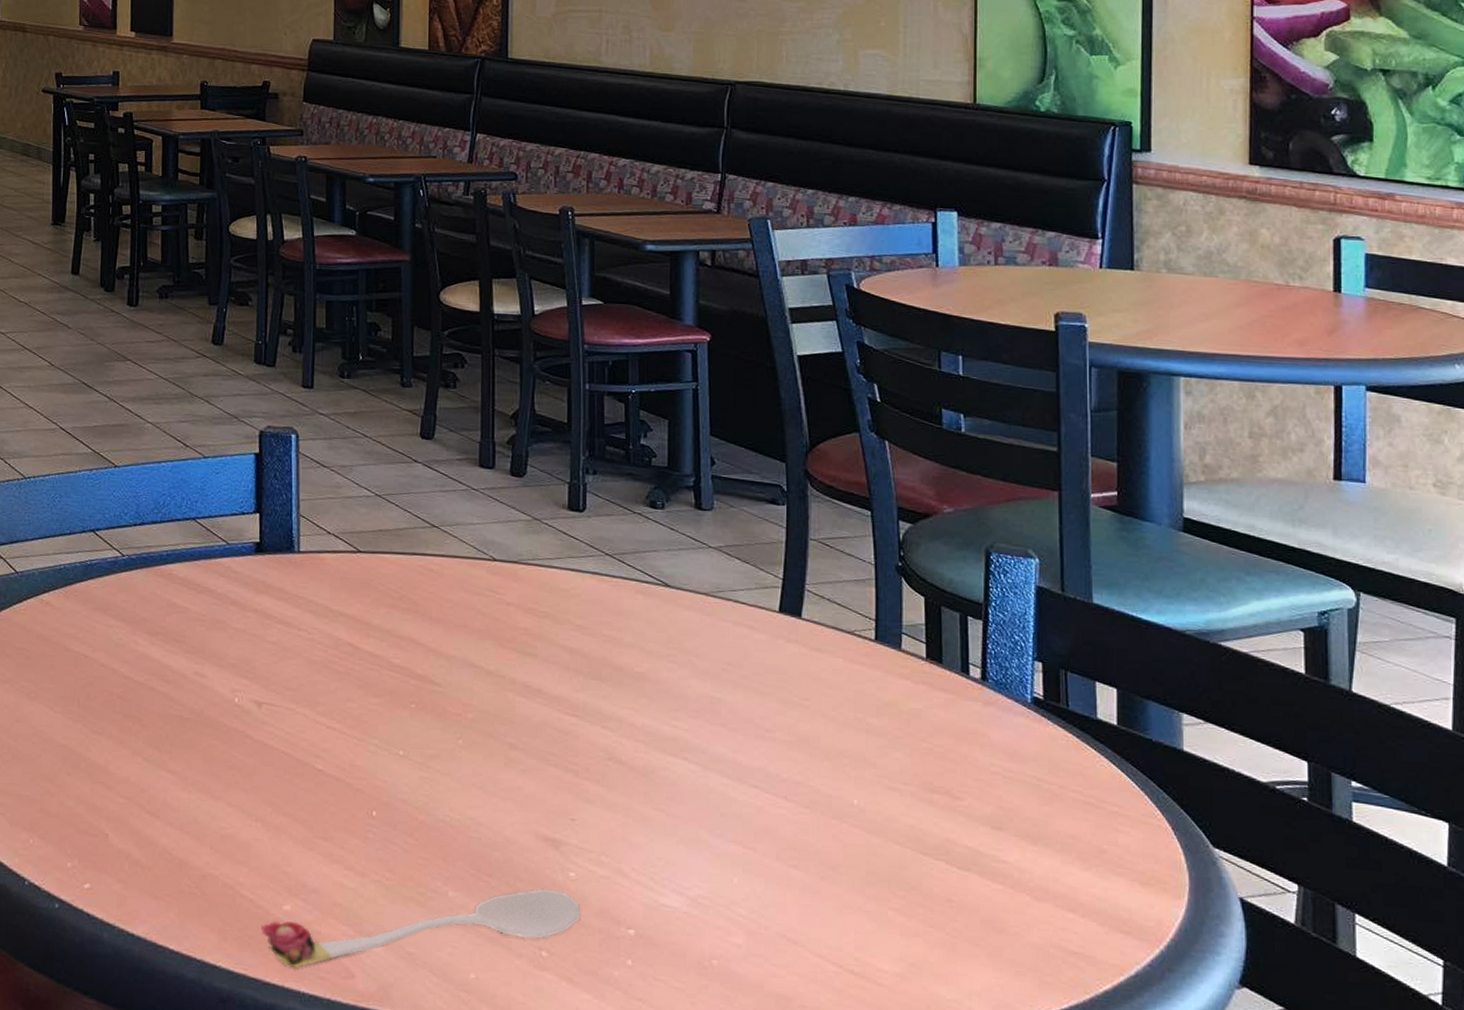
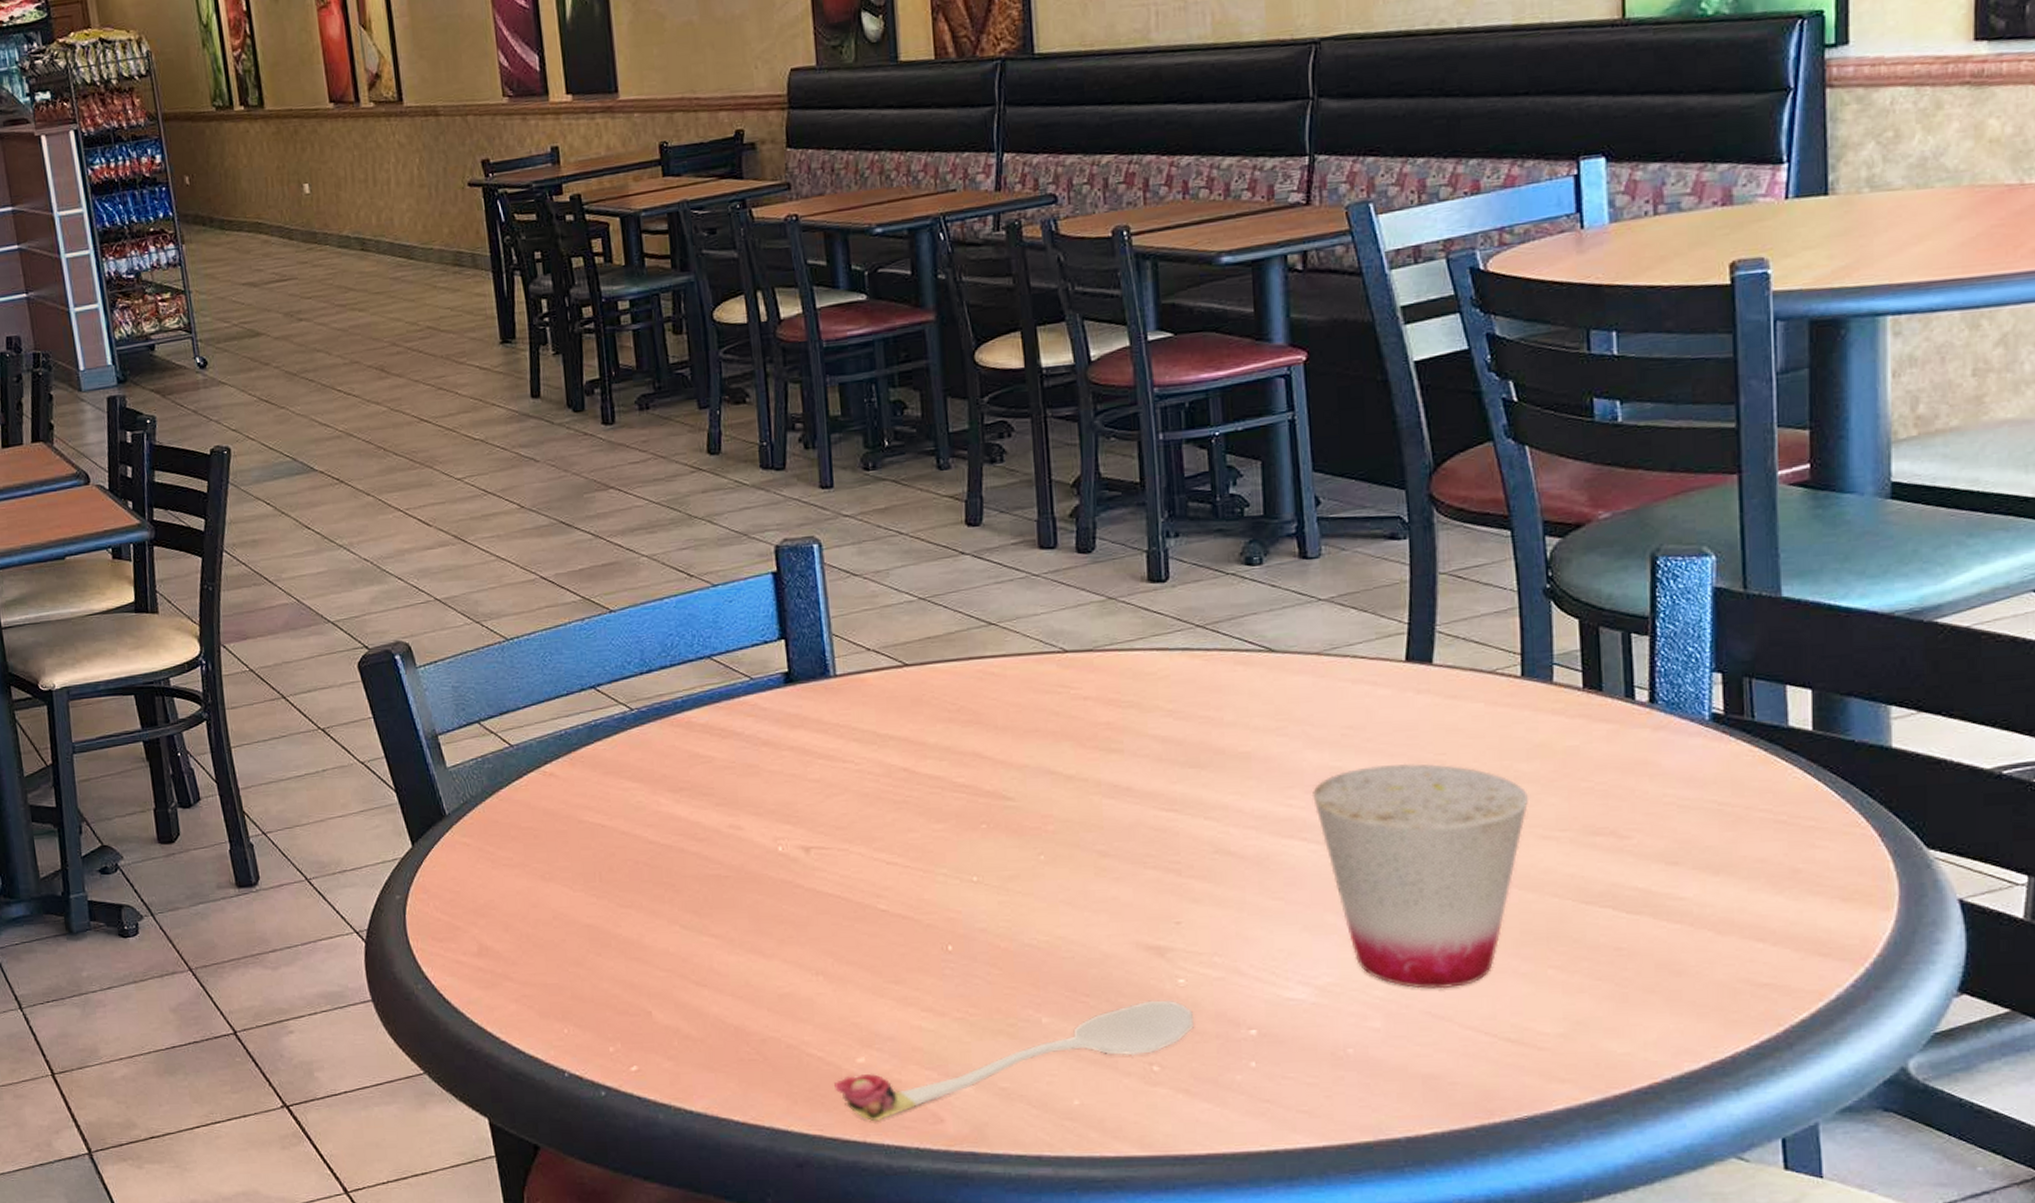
cup: none [694,701,878,916] -> present [1311,763,1530,989]

